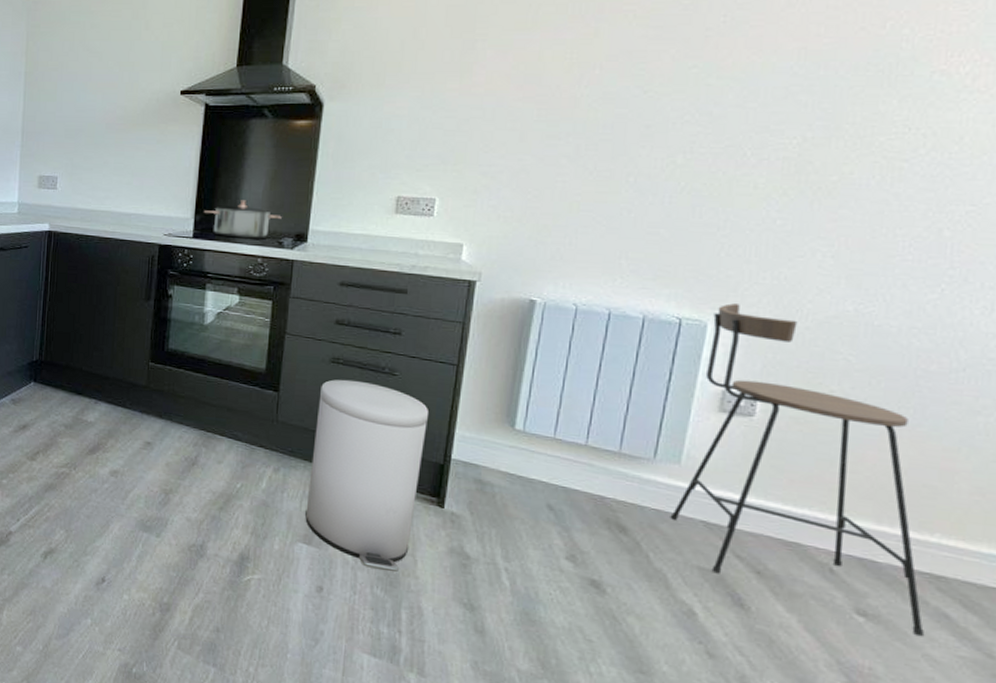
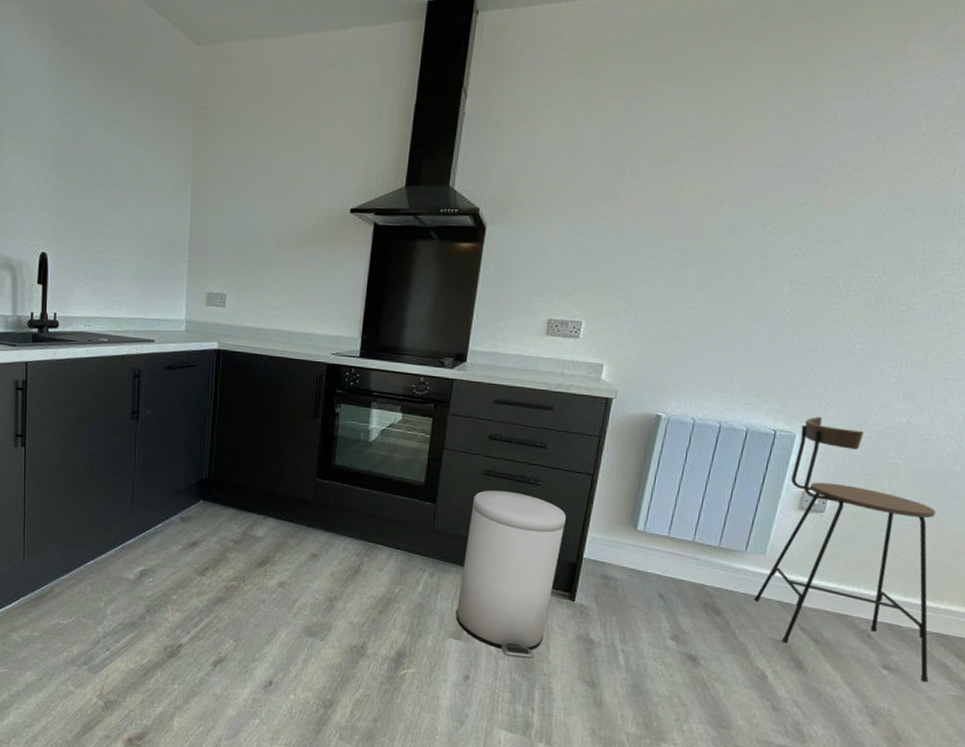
cooking pot: present [204,200,282,240] -> none [371,320,444,360]

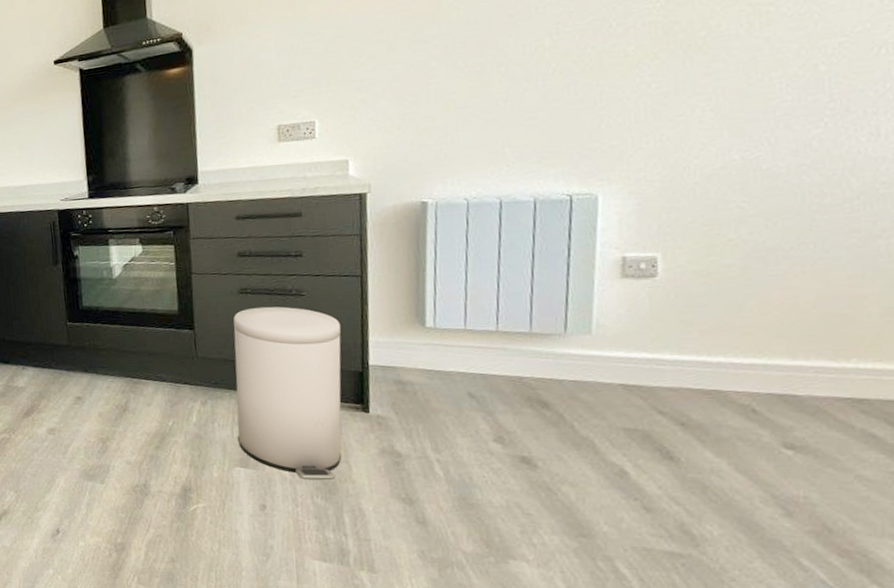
bar stool: present [754,417,936,683] -> none [588,171,855,460]

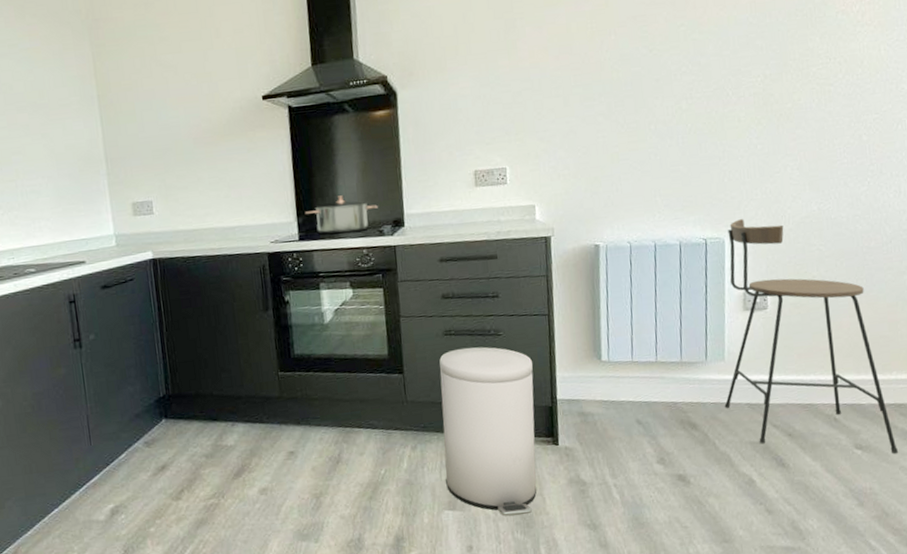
cooking pot: none [95,154,170,193] -> present [306,195,378,235]
bar stool: none [588,171,855,460] -> present [724,219,899,454]

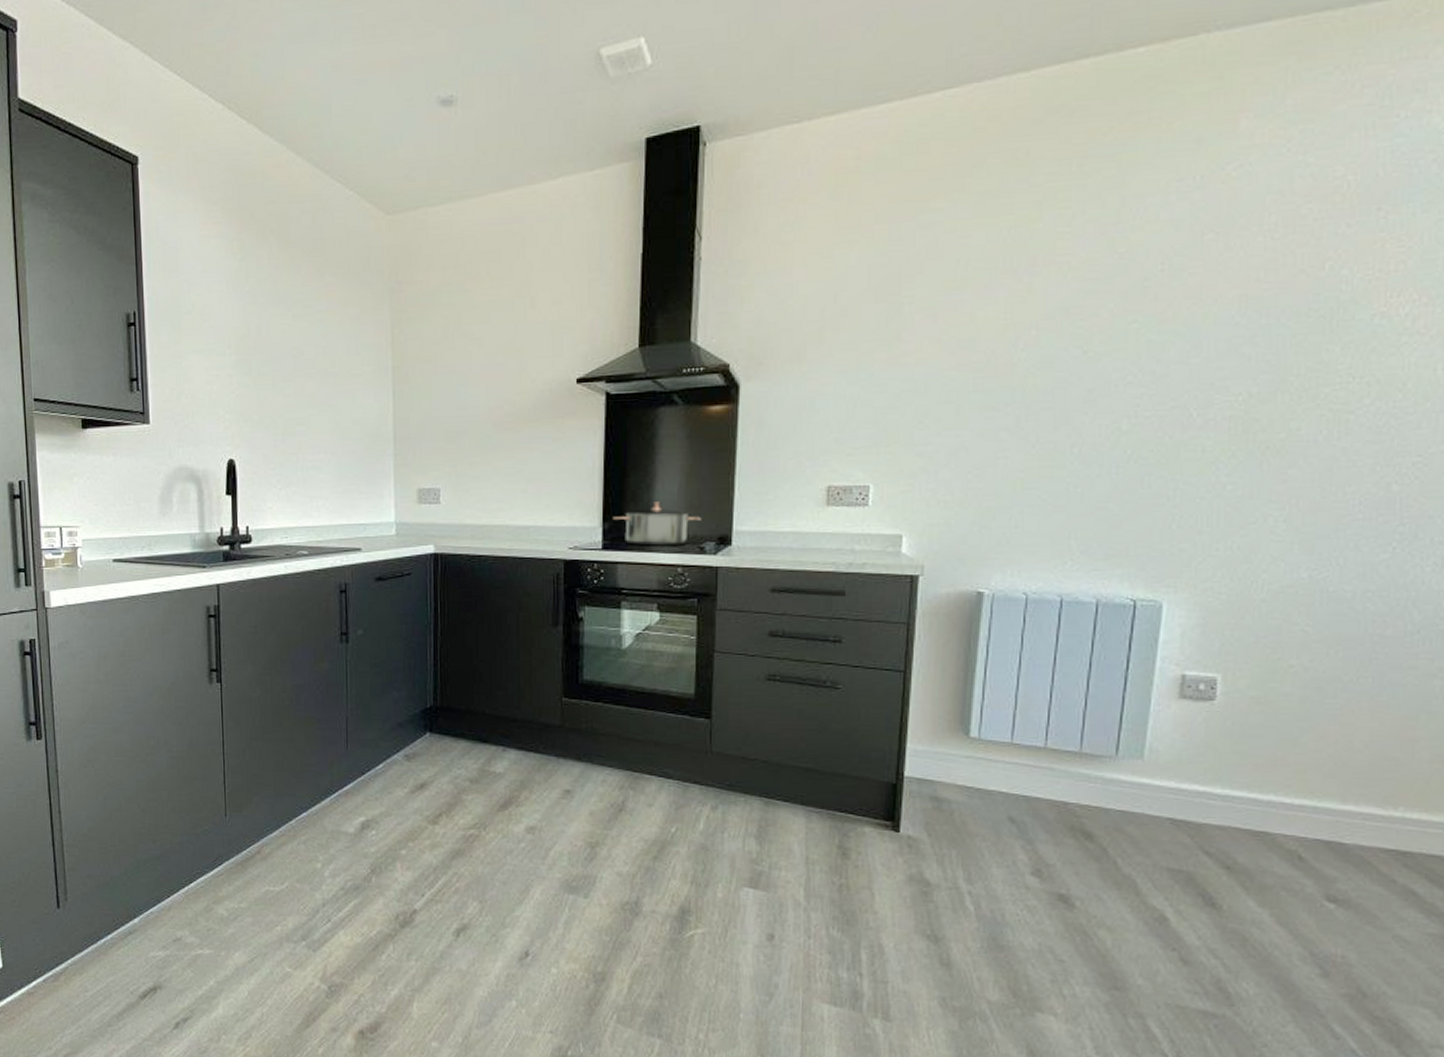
pedal bin: present [439,346,537,517] -> none [750,698,876,910]
bar stool: present [724,219,899,454] -> none [1136,579,1394,918]

